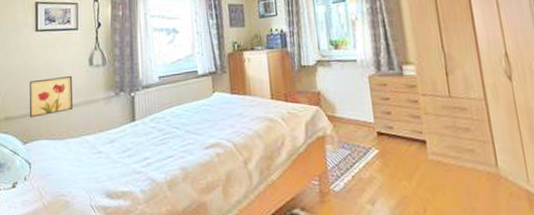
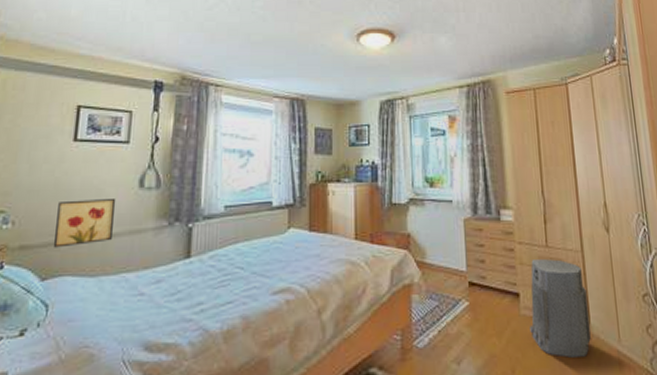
air purifier: none [435,108,499,198] -> present [530,259,591,358]

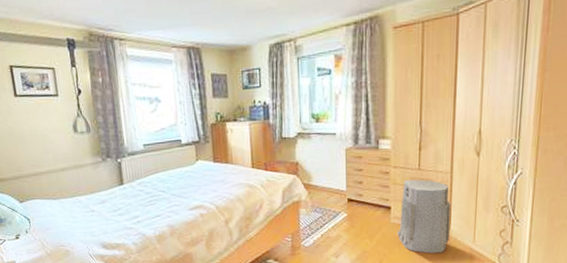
wall art: present [53,197,116,248] -> none [17,141,62,180]

